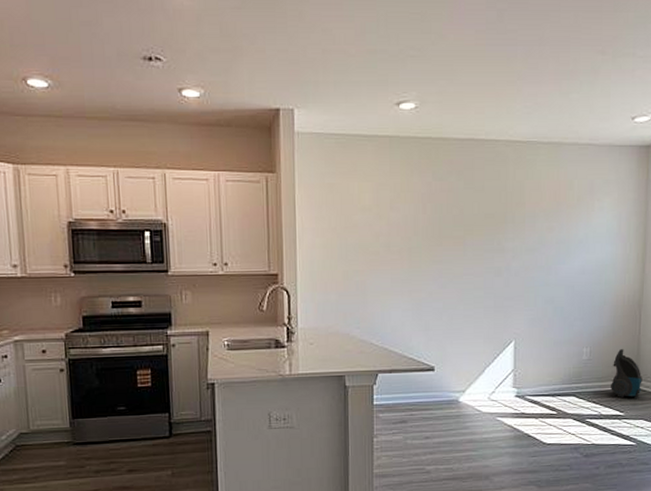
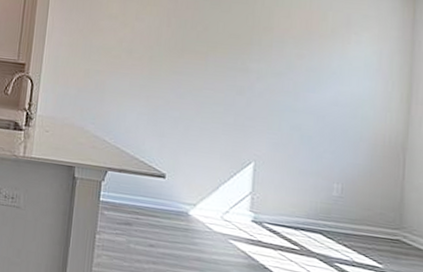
vacuum cleaner: present [611,349,643,398] -> none [366,192,407,250]

